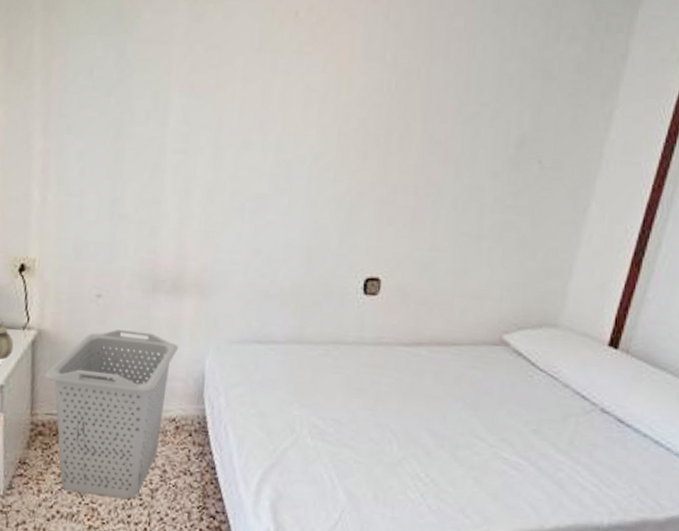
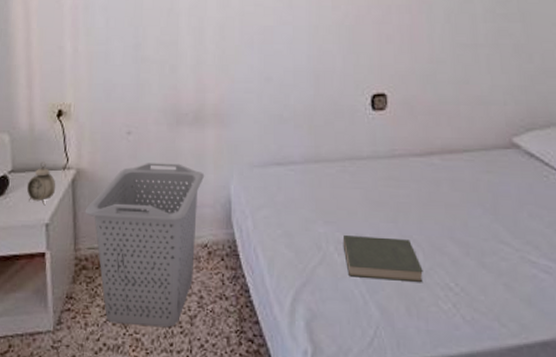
book: none [317,418,395,470] -> present [342,234,423,282]

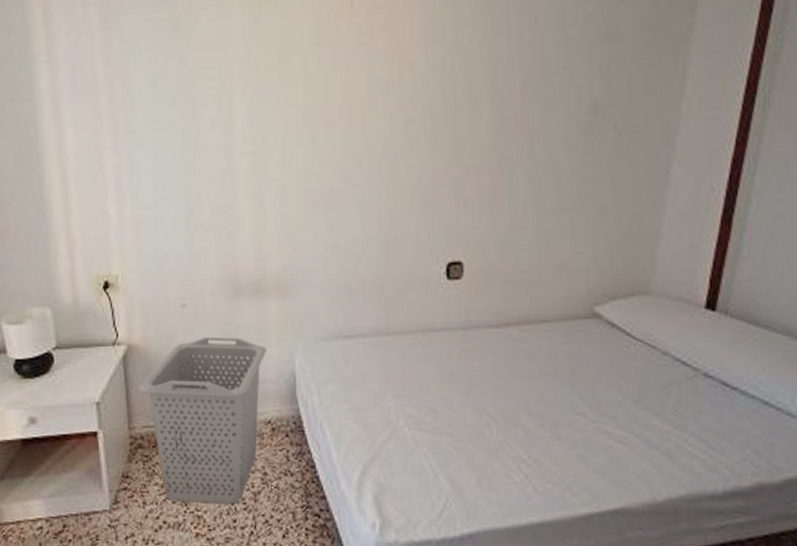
alarm clock: present [26,162,56,206] -> none [73,337,106,383]
book: present [342,234,423,282] -> none [413,408,496,454]

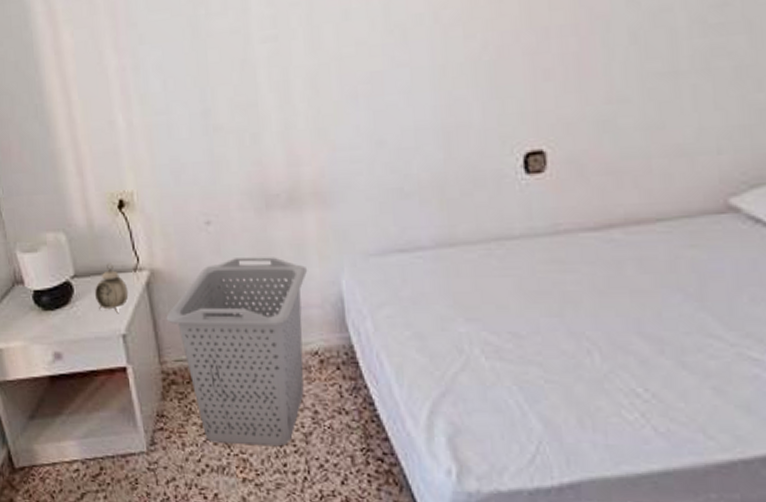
alarm clock: none [73,337,106,383] -> present [94,263,129,314]

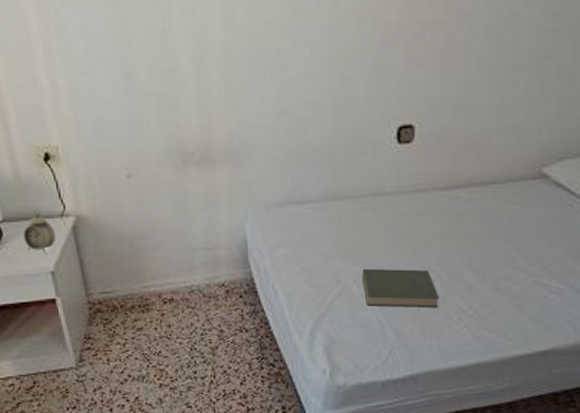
laundry basket: present [166,257,308,447] -> none [91,206,218,359]
book: none [490,333,600,388] -> present [362,268,439,307]

